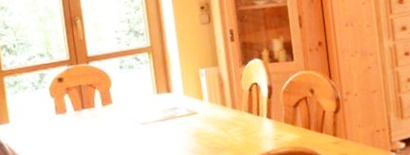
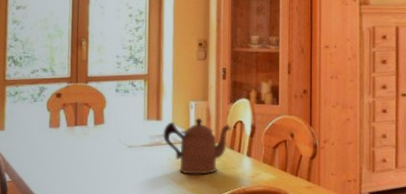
coffeepot: none [175,84,247,145] -> present [163,117,231,175]

